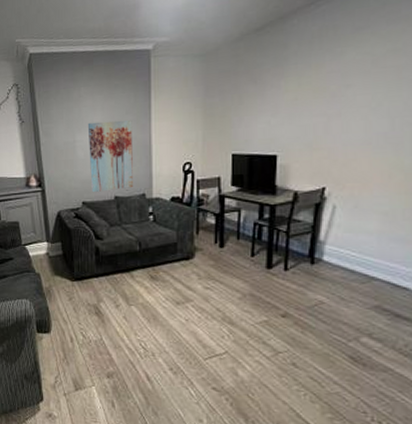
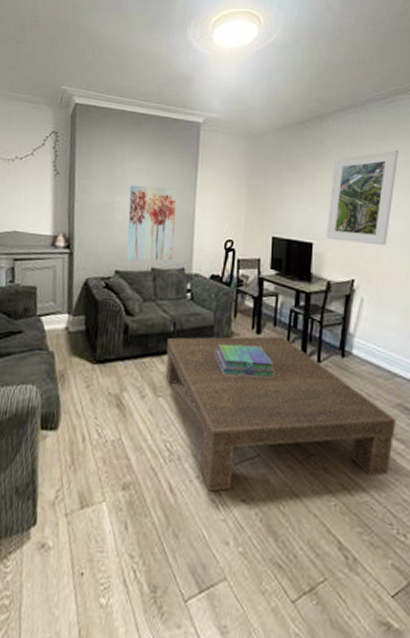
coffee table: none [135,248,373,381] -> present [165,336,396,492]
stack of books: none [181,258,240,286] -> present [216,343,275,378]
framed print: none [292,39,382,150] -> present [326,150,399,246]

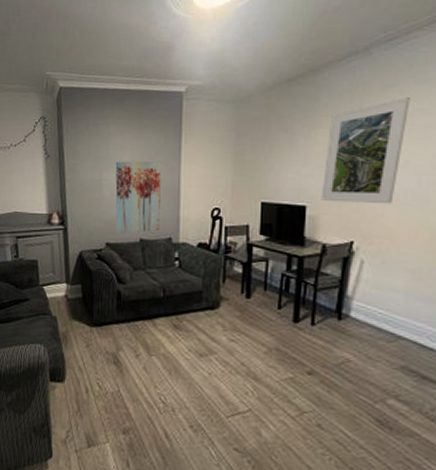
coffee table: present [165,336,396,492] -> none [157,300,400,440]
stack of books: present [216,343,275,378] -> none [205,307,266,339]

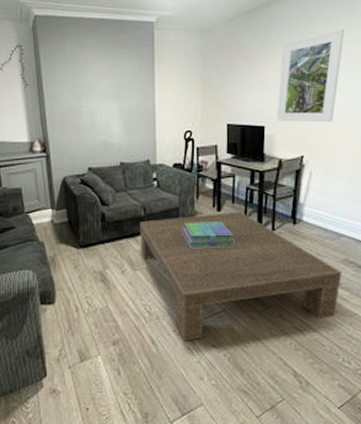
wall art: present [115,161,162,233] -> none [93,88,138,158]
coffee table: none [157,300,400,440] -> present [140,211,342,341]
stack of books: none [205,307,266,339] -> present [183,222,235,248]

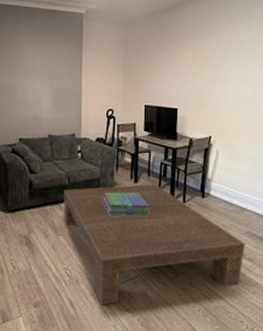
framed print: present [276,30,344,123] -> none [188,29,246,108]

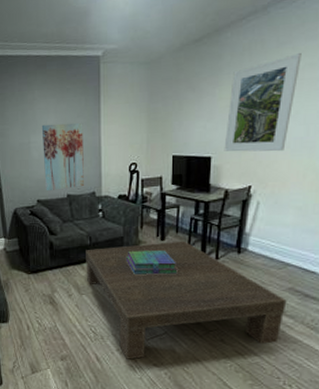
wall art: none [27,68,66,130] -> present [41,122,84,190]
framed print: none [188,29,246,108] -> present [224,53,301,152]

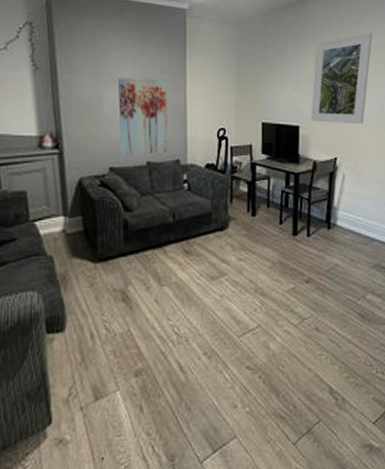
coffee table: present [86,241,287,360] -> none [168,216,375,365]
stack of books: present [127,250,178,275] -> none [215,228,270,257]

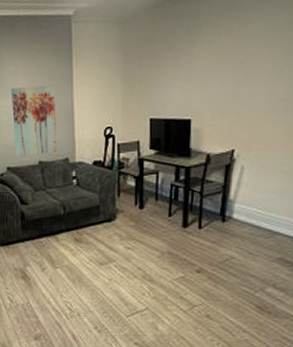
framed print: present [310,33,373,125] -> none [204,10,283,114]

